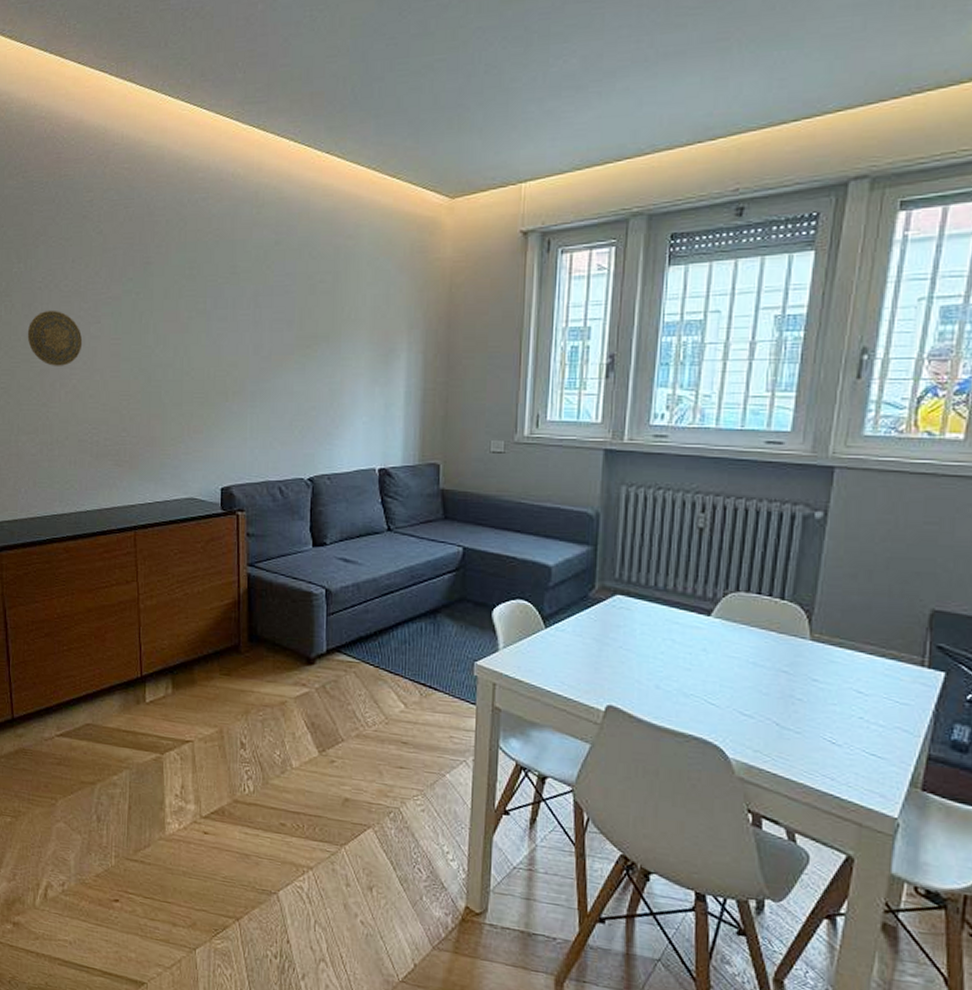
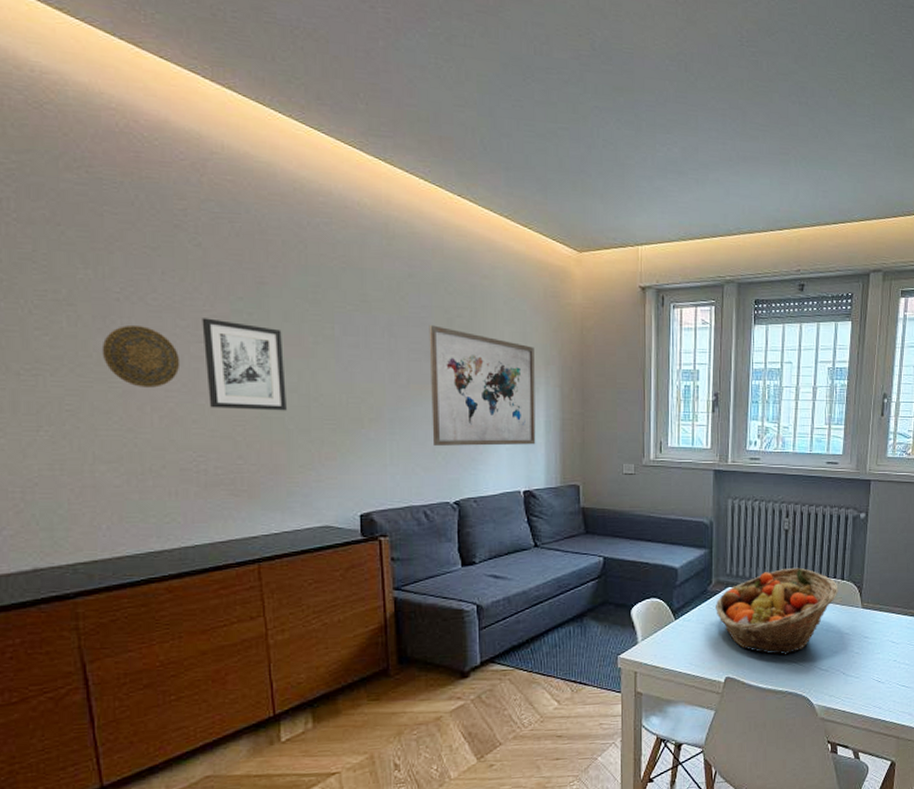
wall art: none [100,300,164,385] -> present [202,318,287,411]
wall art: none [290,293,397,419] -> present [429,325,536,446]
fruit basket: none [598,577,775,689] -> present [716,567,838,655]

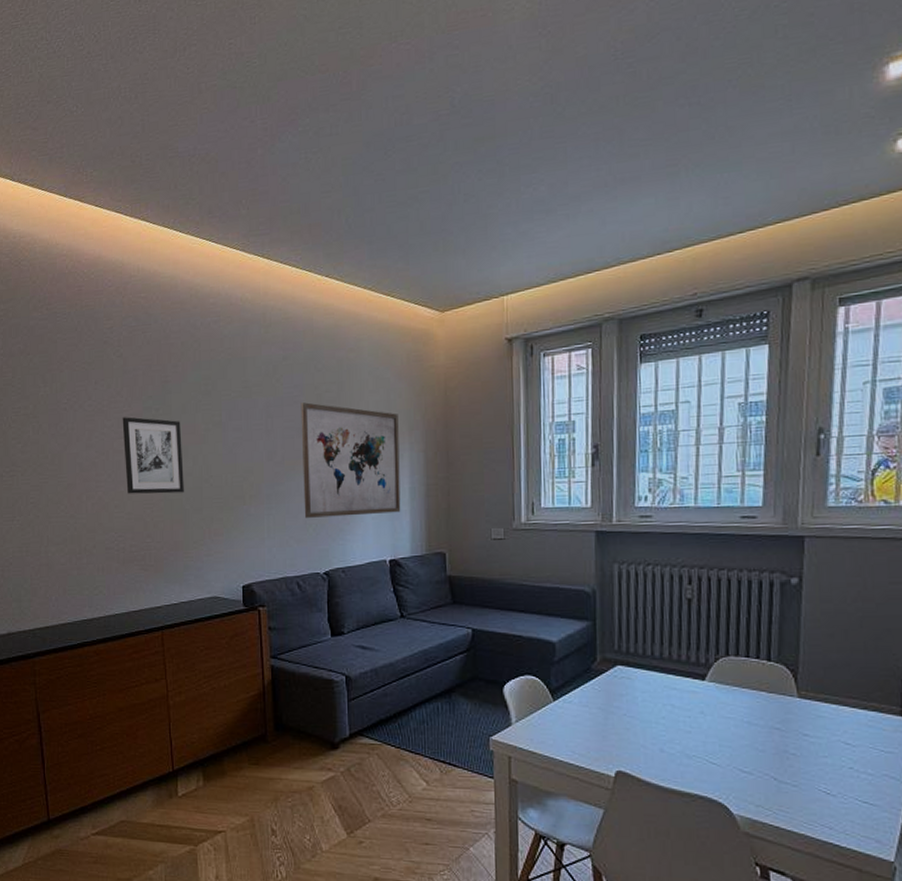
decorative plate: present [101,324,181,388] -> none [54,428,107,480]
fruit basket: present [716,567,838,655] -> none [602,644,764,750]

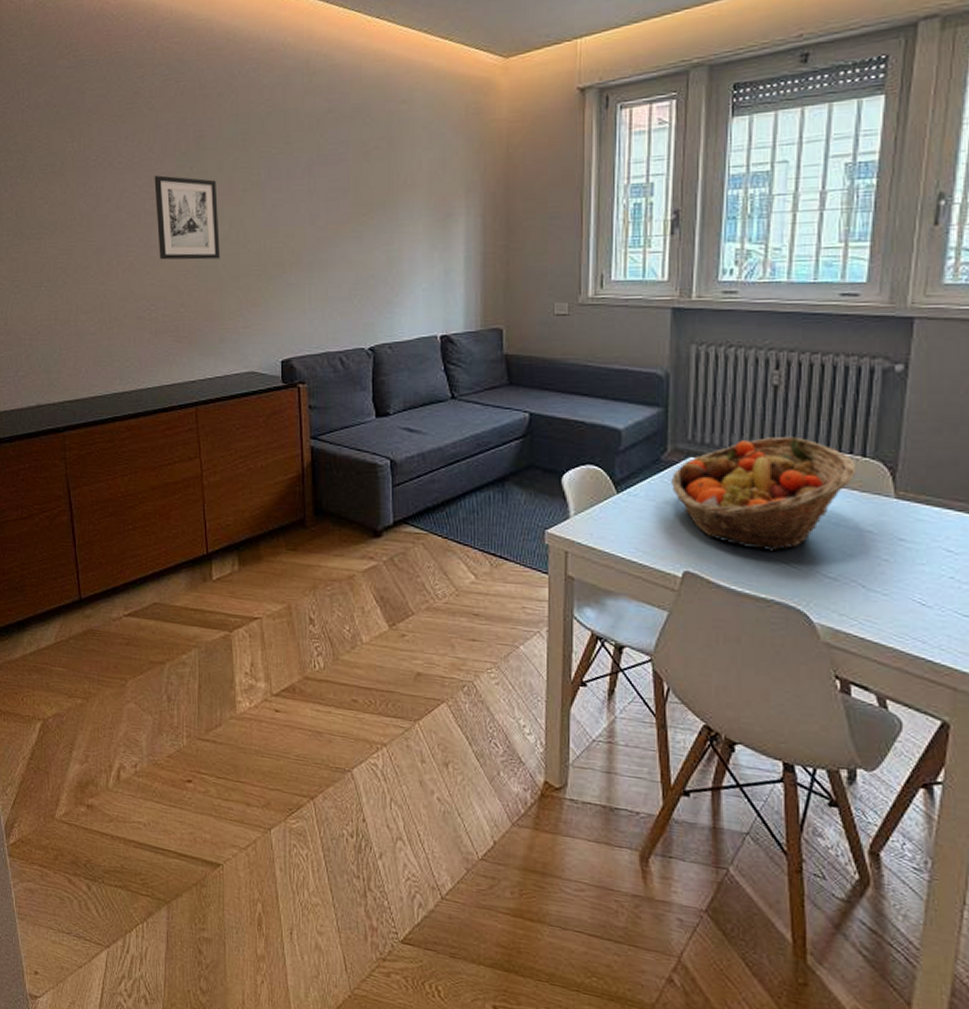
wall art: present [300,402,401,518] -> none [346,160,454,288]
fruit basket: none [602,644,764,750] -> present [672,436,857,552]

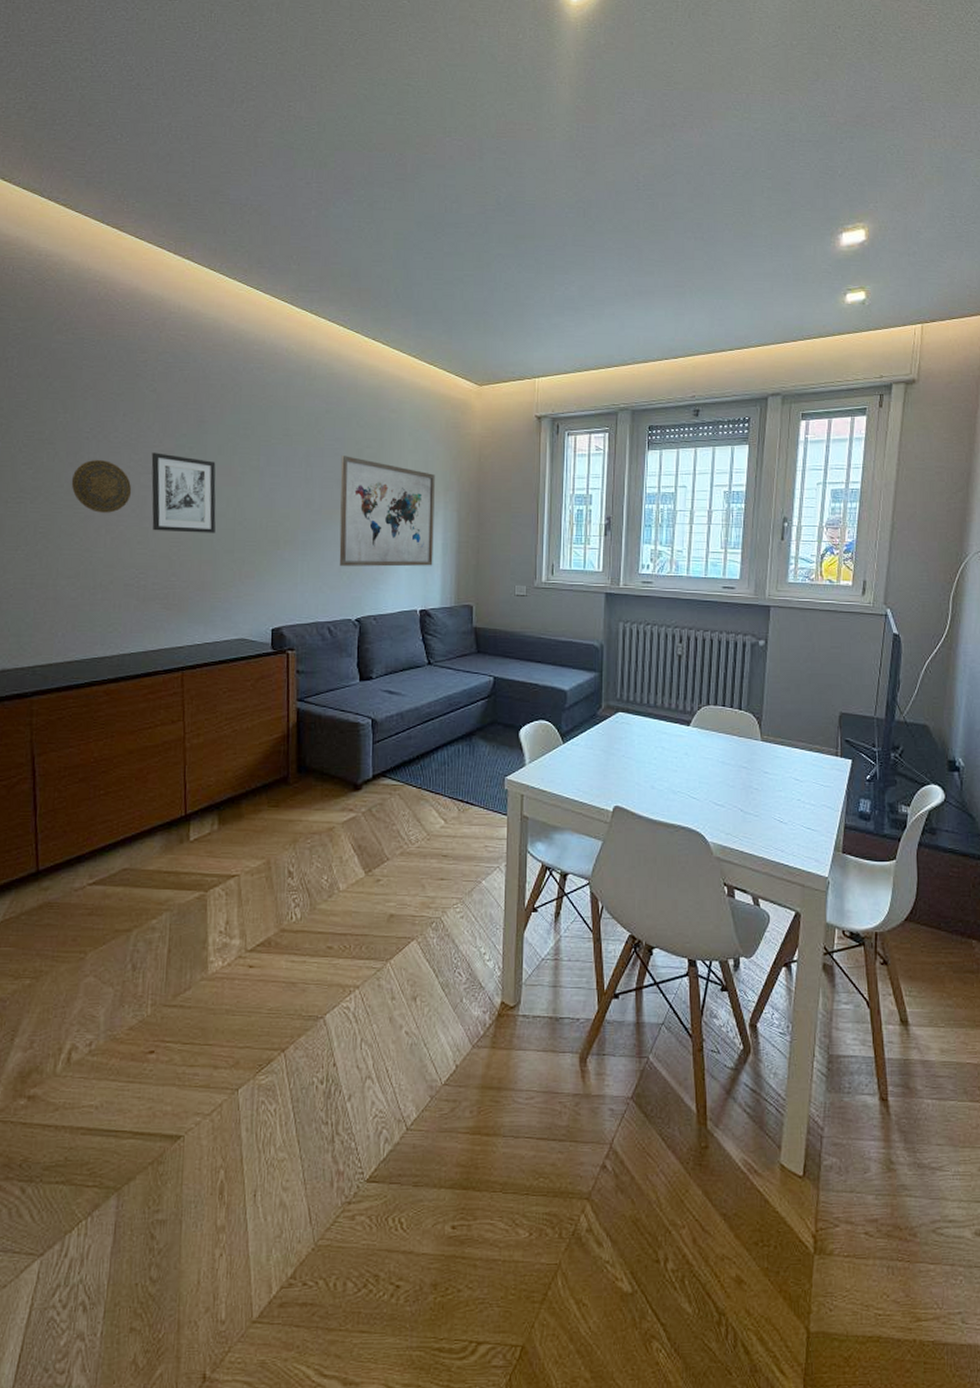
decorative plate: none [83,187,138,244] -> present [71,459,132,513]
wall art: none [346,160,454,288] -> present [339,456,435,567]
fruit basket: present [672,436,857,552] -> none [605,694,736,787]

